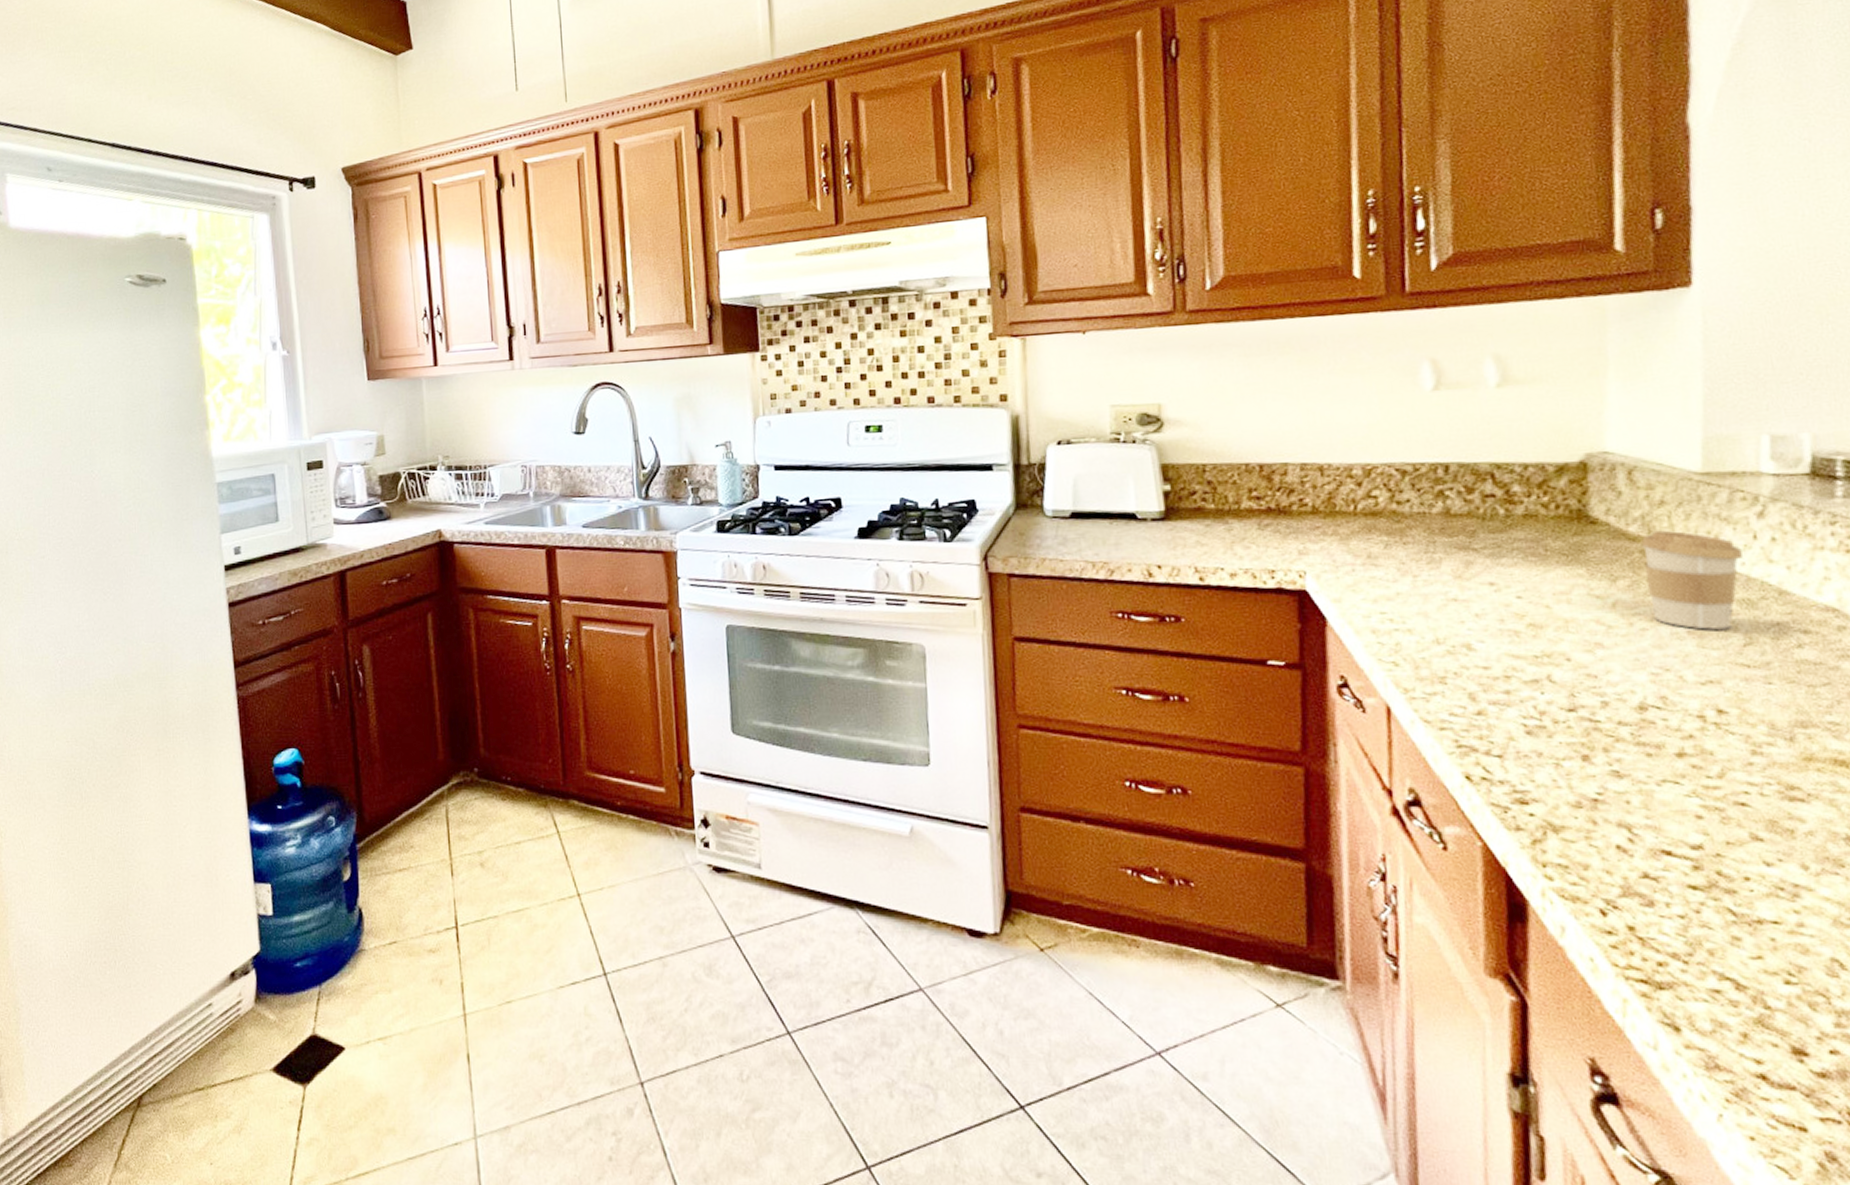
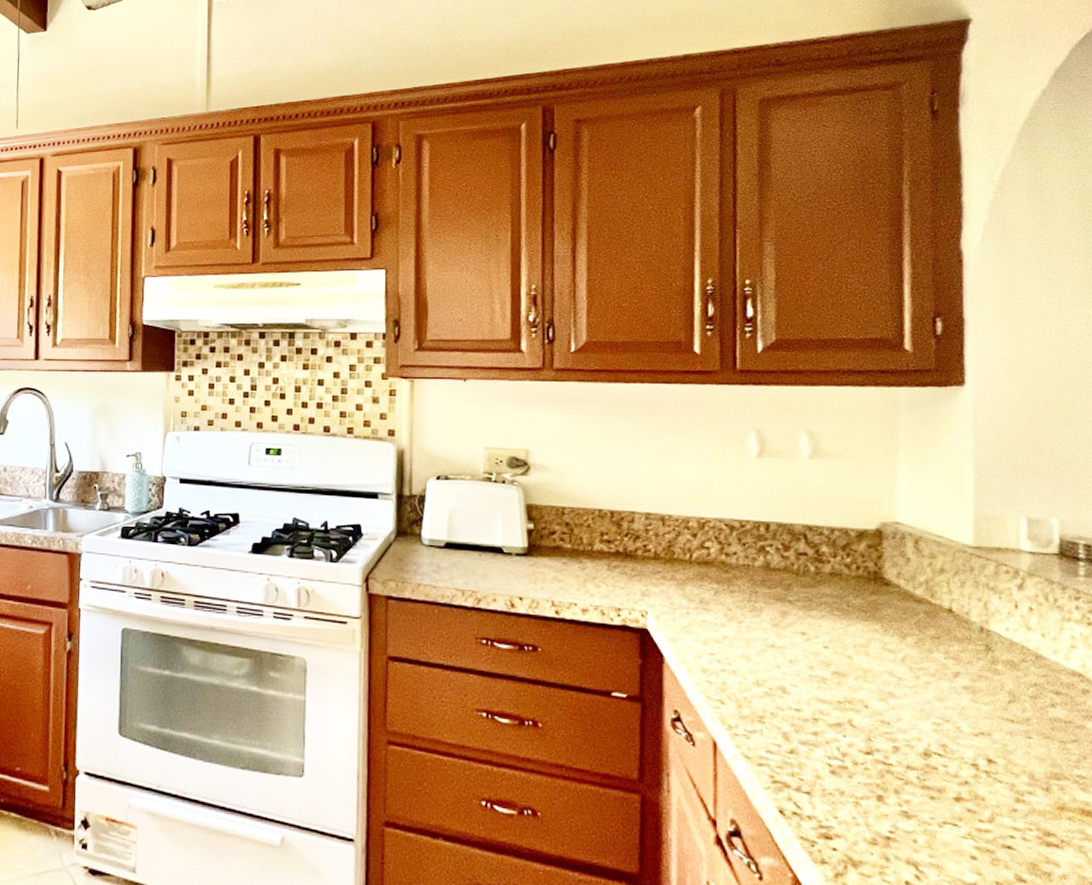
coffee cup: present [1640,530,1743,630] -> none [925,595,1007,687]

